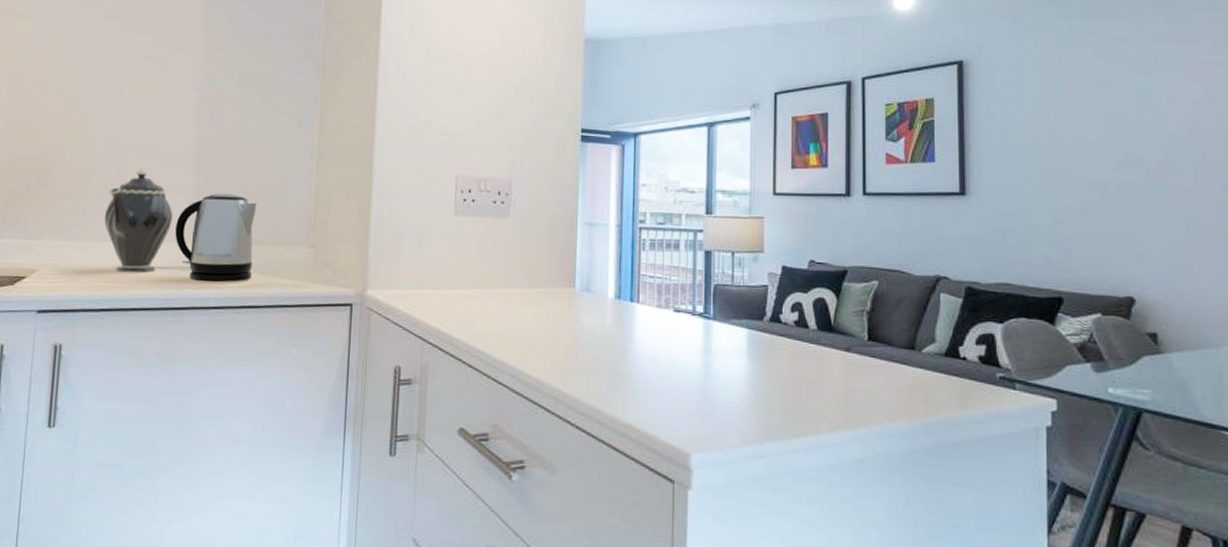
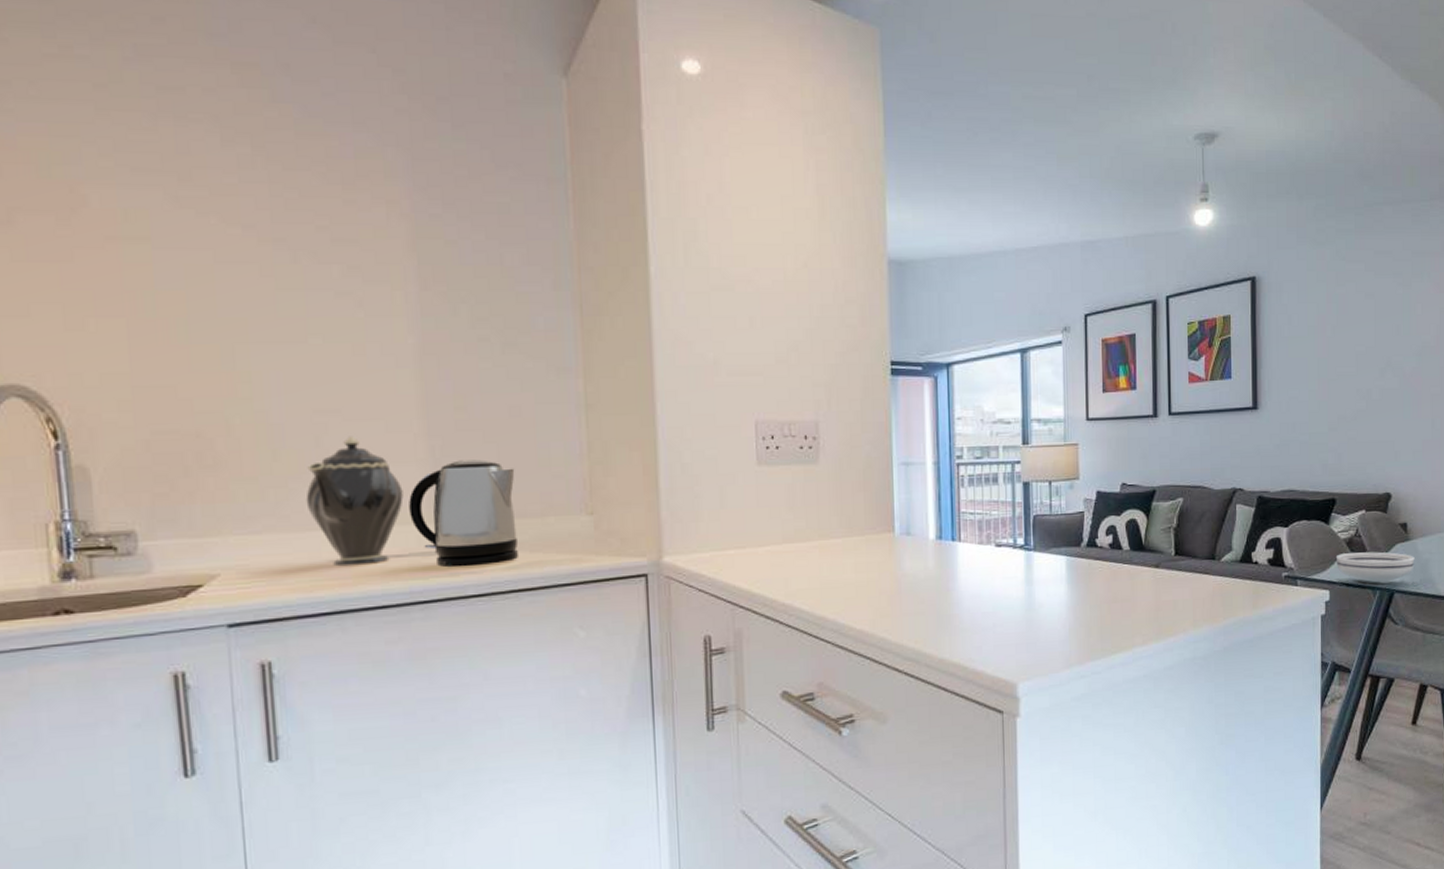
bowl: none [1064,359,1170,400] -> present [1335,552,1415,584]

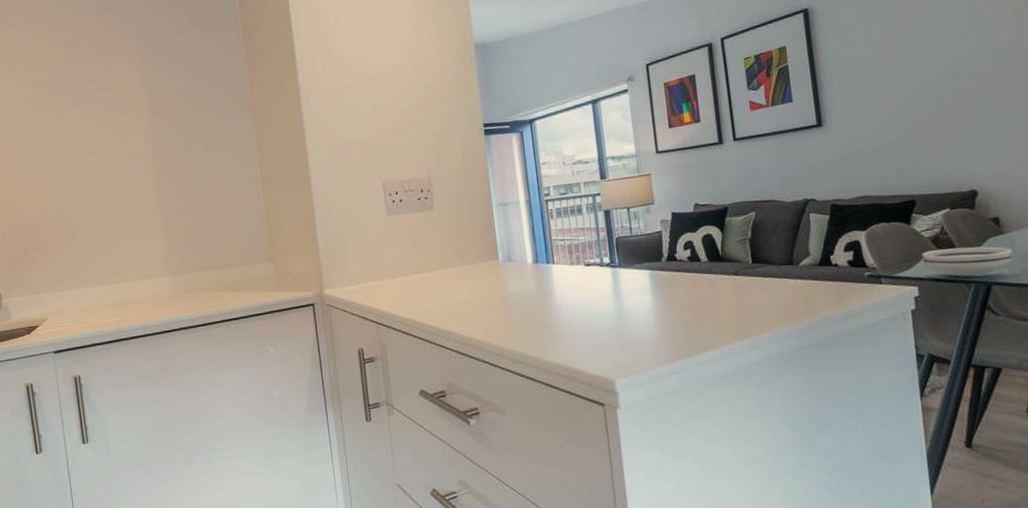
teapot: present [305,436,404,567] -> none [92,219,151,310]
kettle: present [409,459,520,568] -> none [154,228,227,307]

